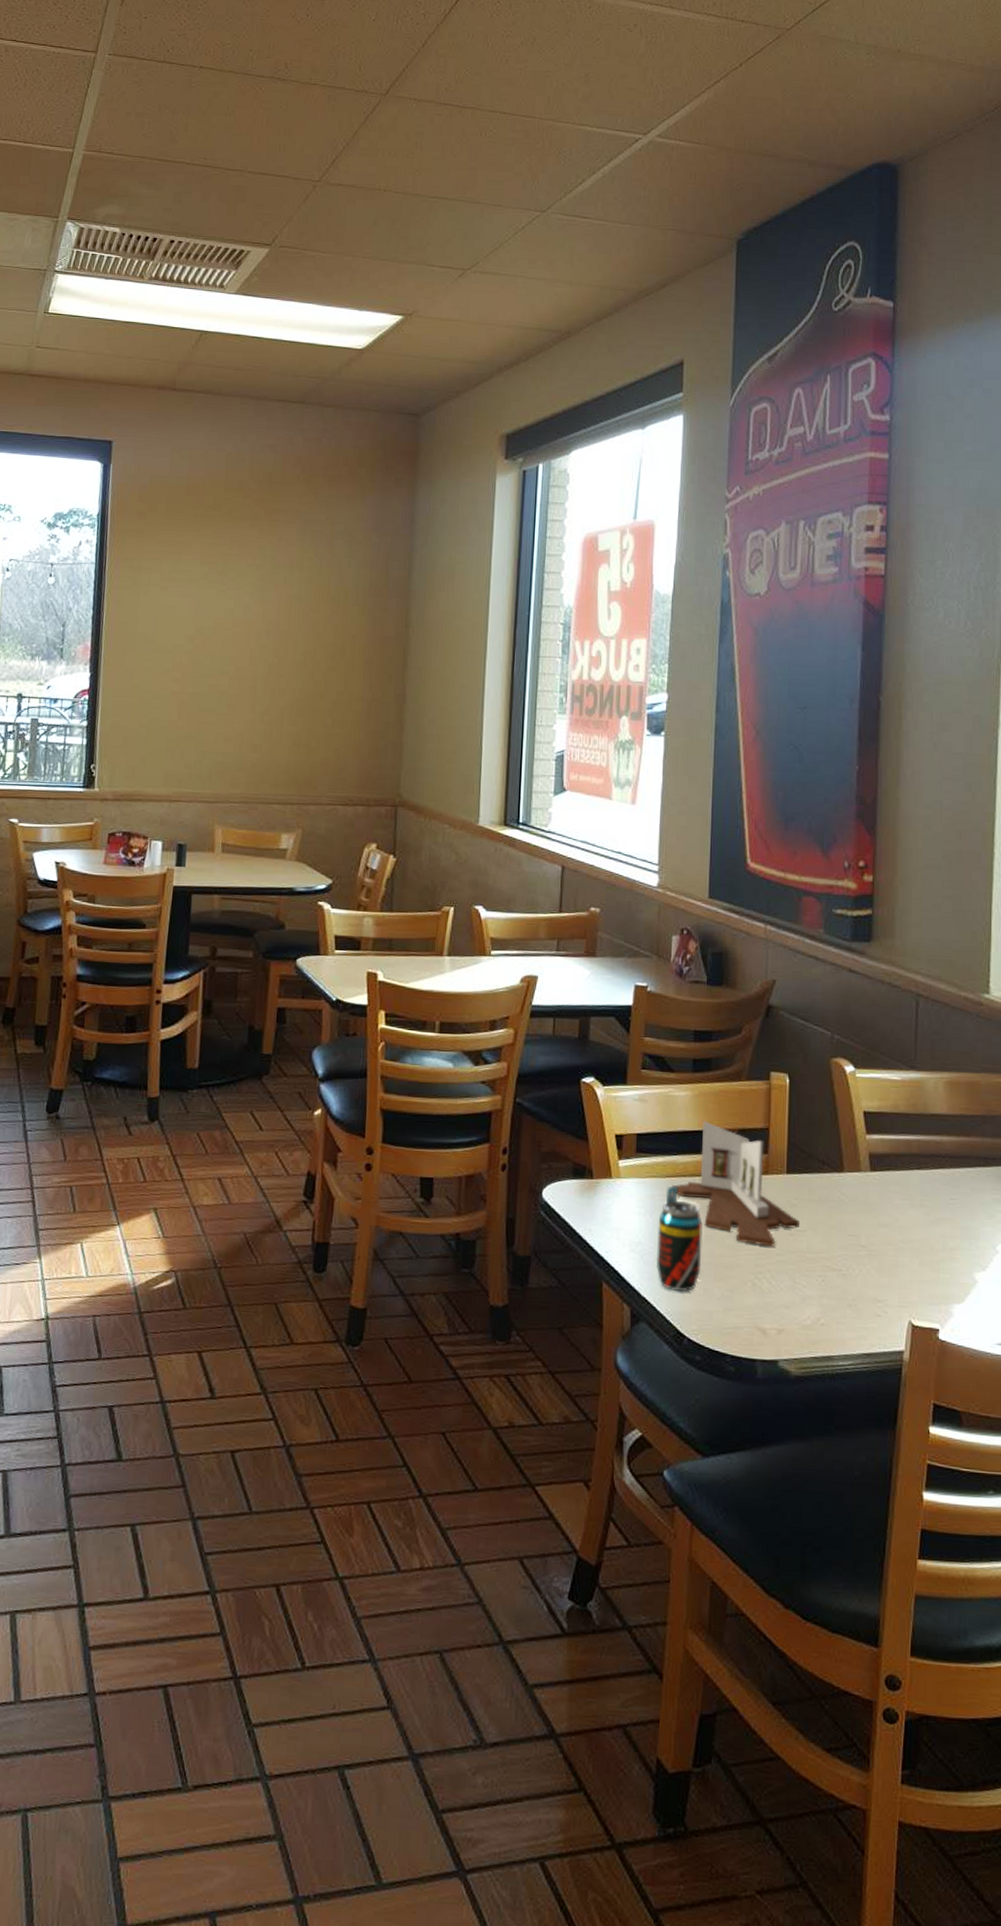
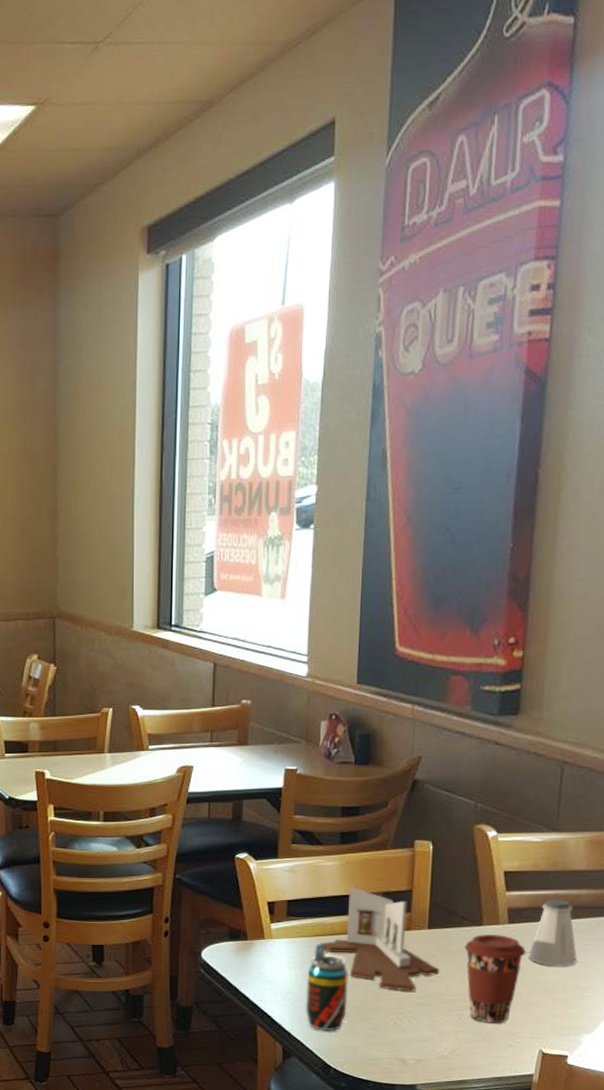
coffee cup: none [825,1182,890,1288] -> present [464,934,526,1024]
saltshaker: none [893,1145,944,1223] -> present [528,899,578,967]

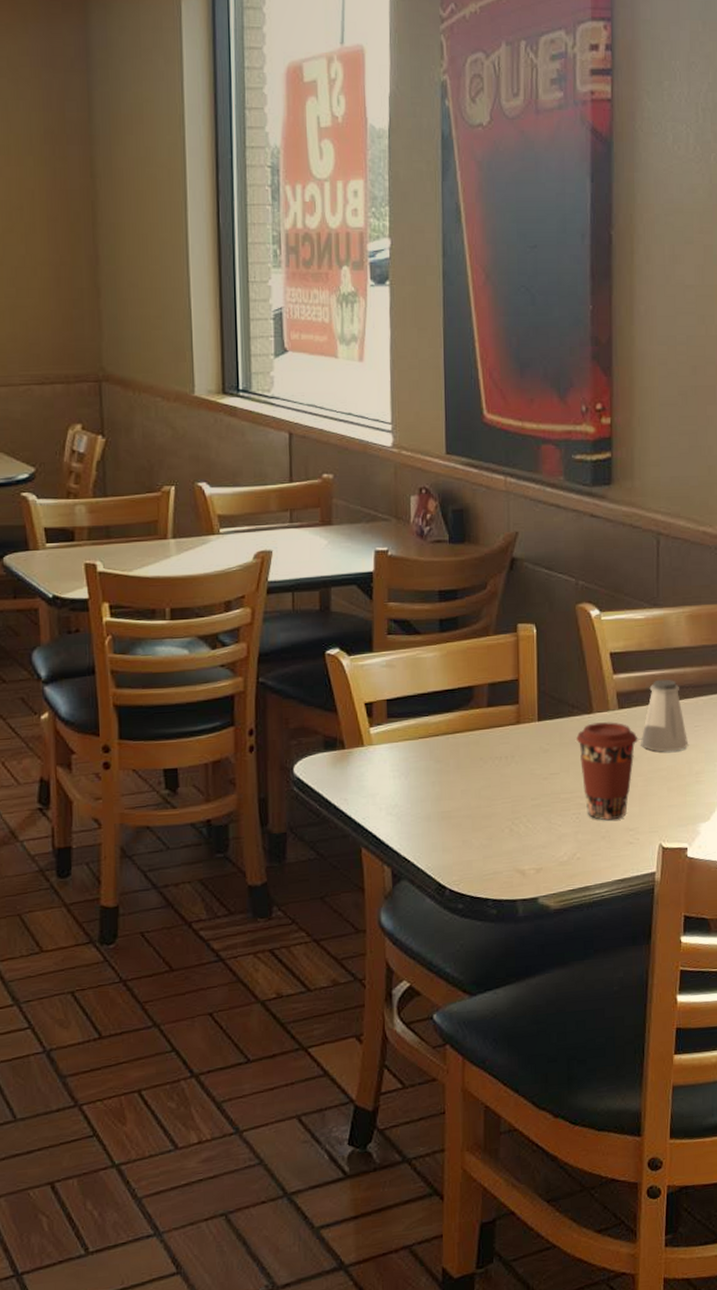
beverage can: present [305,944,348,1031] -> none [413,747,459,846]
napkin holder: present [320,886,439,992] -> none [425,679,552,793]

